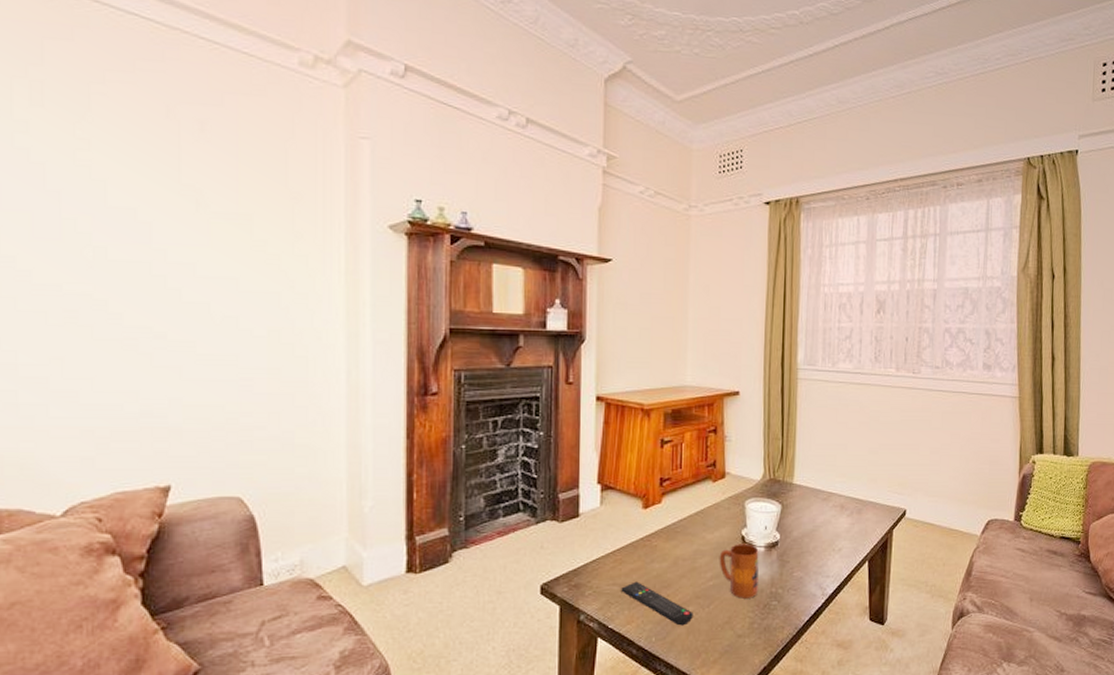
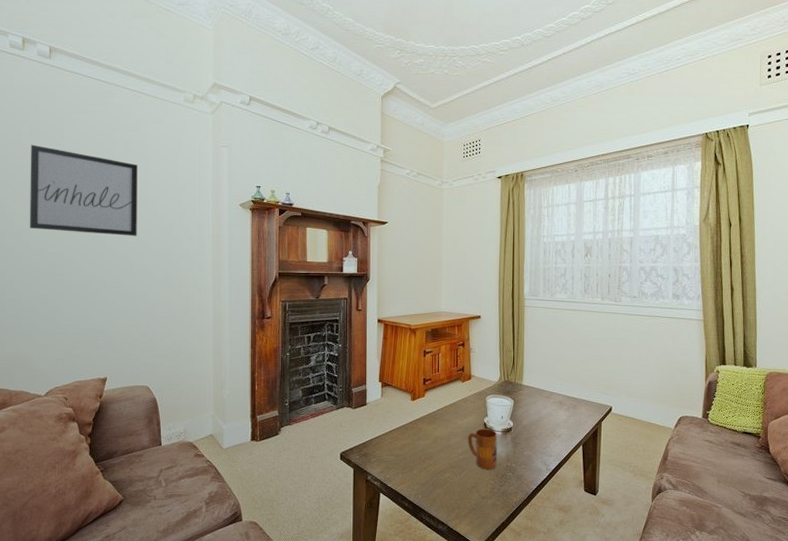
wall art: none [30,115,221,269] -> present [30,144,137,236]
remote control: present [621,581,693,626] -> none [396,453,449,488]

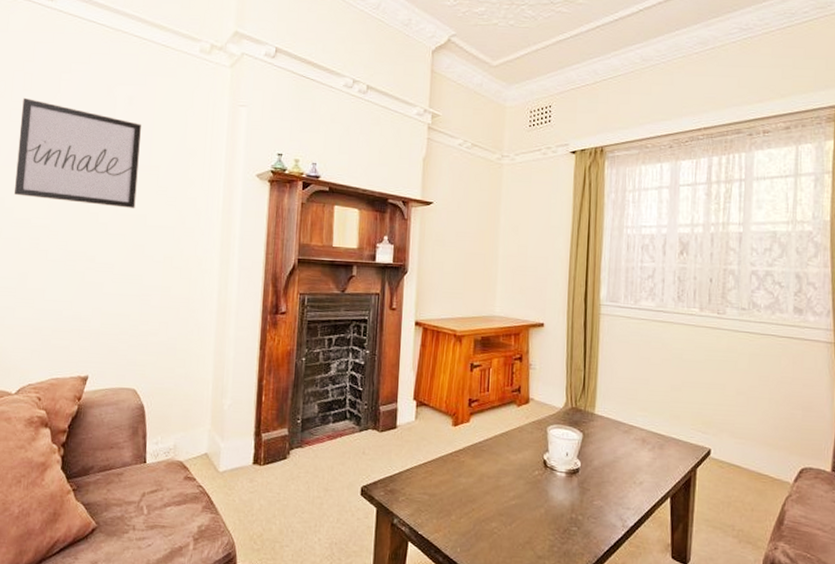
mug: present [467,428,498,470] -> none [521,467,560,522]

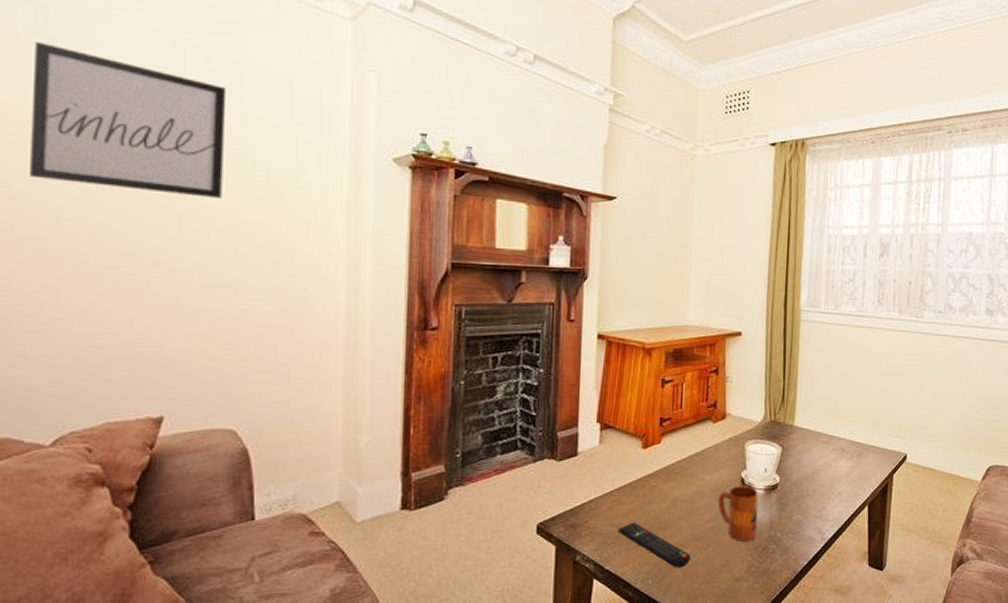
remote control: none [431,493,496,540] -> present [618,522,691,568]
mug: none [521,467,560,522] -> present [717,486,758,542]

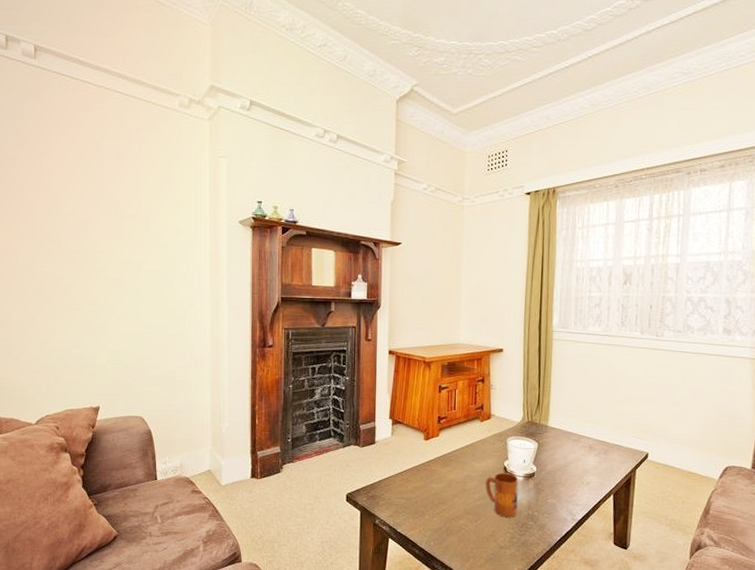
wall art: present [30,41,225,198] -> none [16,153,130,255]
remote control: present [618,522,691,568] -> none [407,497,464,535]

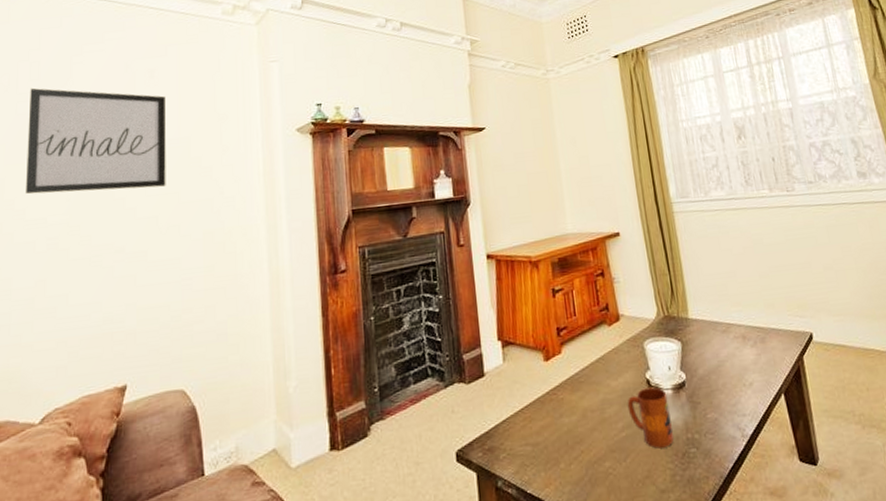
wall art: none [16,153,130,255] -> present [26,88,166,194]

